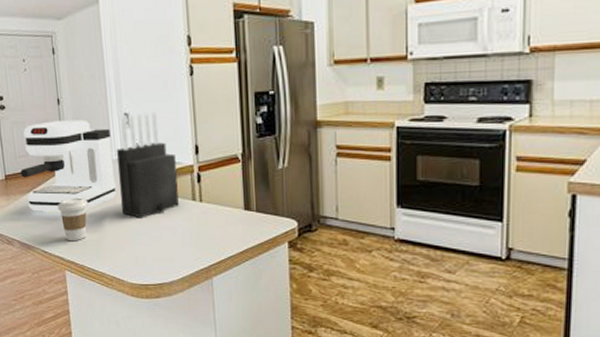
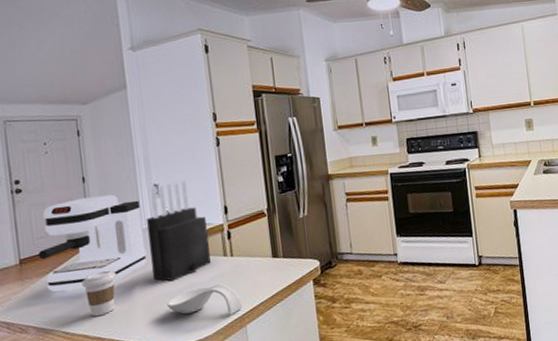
spoon rest: none [134,229,210,264] -> present [166,284,243,316]

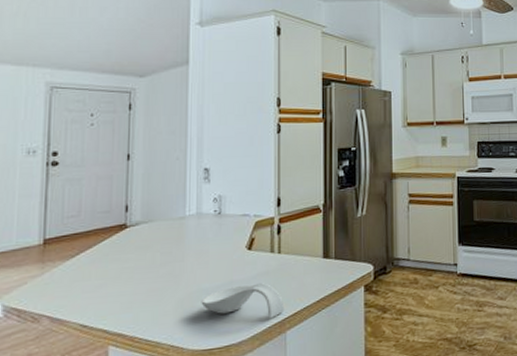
coffee maker: present [37,194,147,292] -> none [65,175,187,279]
coffee cup: present [82,269,117,317] -> none [110,258,150,310]
knife block: present [146,180,211,281] -> none [189,166,256,276]

